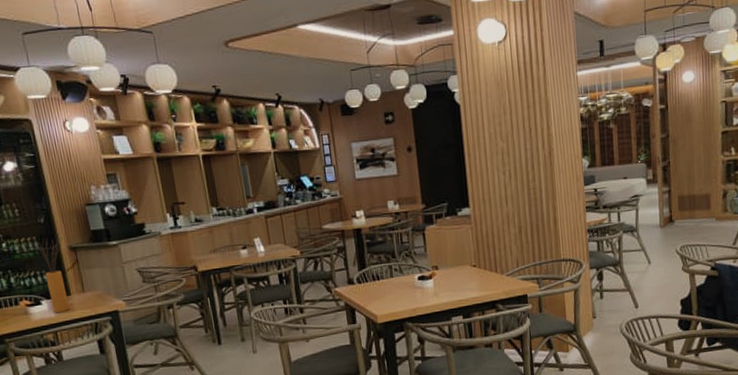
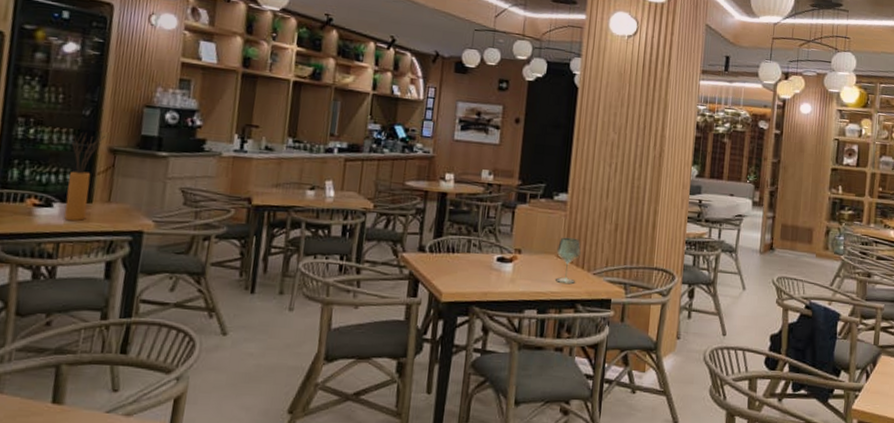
wine glass: none [469,246,493,289] -> present [556,237,582,284]

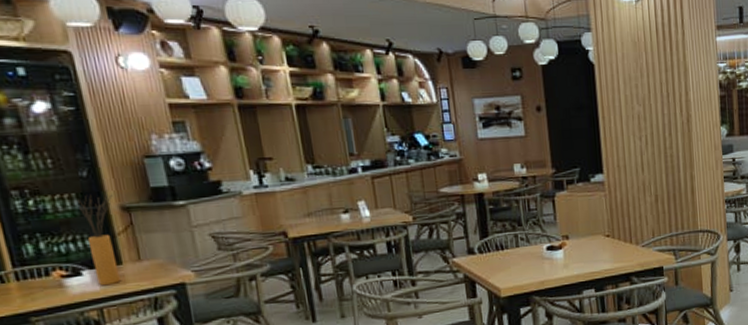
wine glass: present [556,237,582,284] -> none [602,215,627,261]

